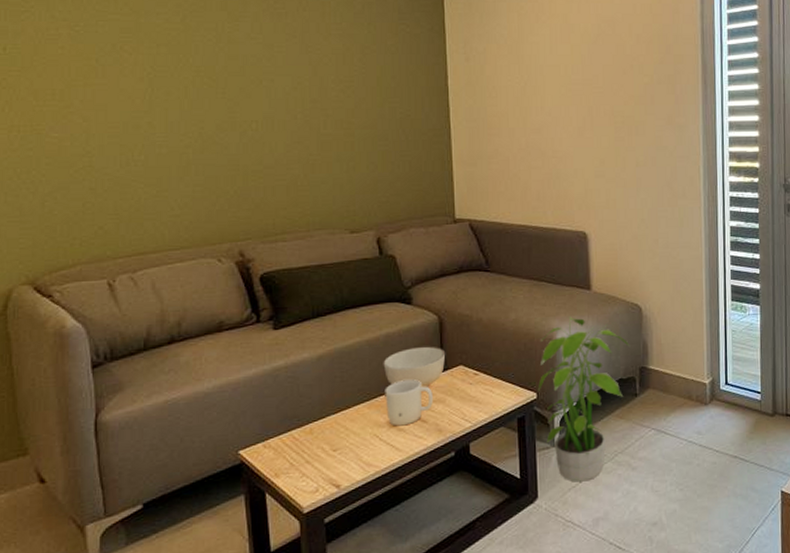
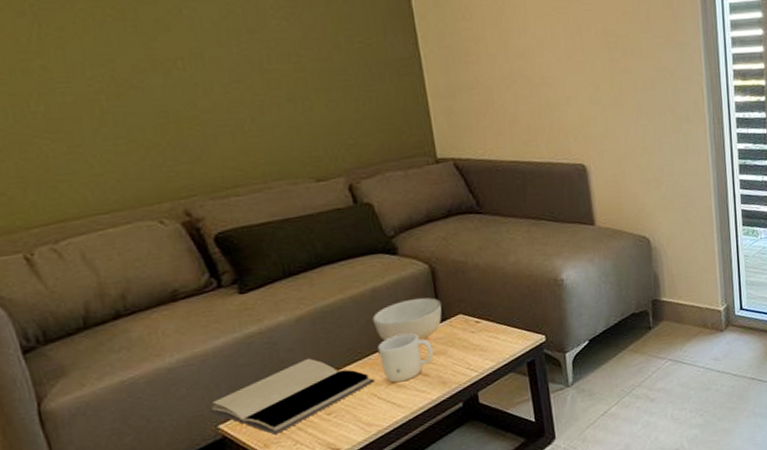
book: none [233,395,379,466] -> present [209,358,376,436]
potted plant: present [538,316,630,482] -> none [544,254,641,420]

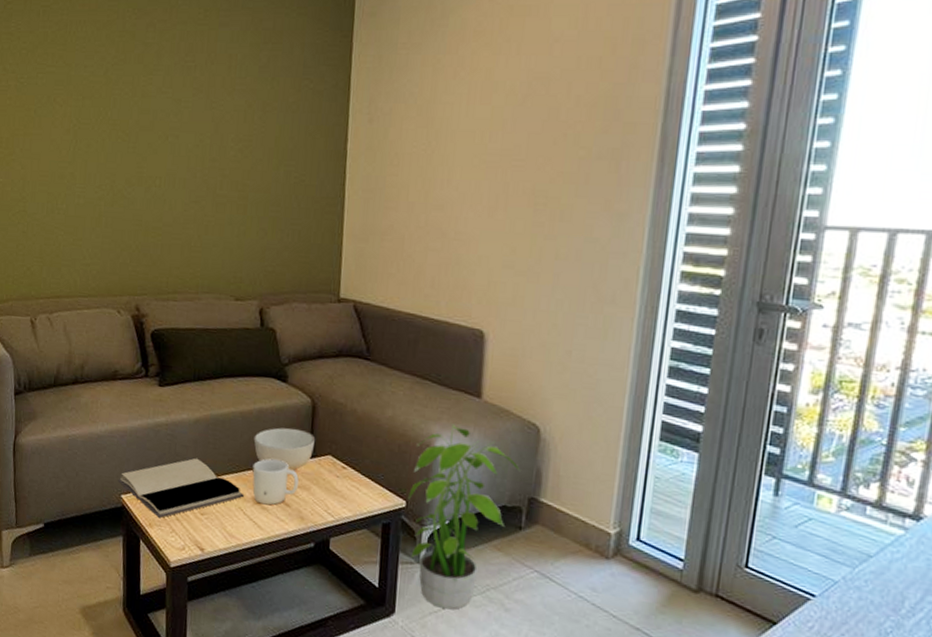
potted plant: none [544,254,641,420] -> present [408,424,521,610]

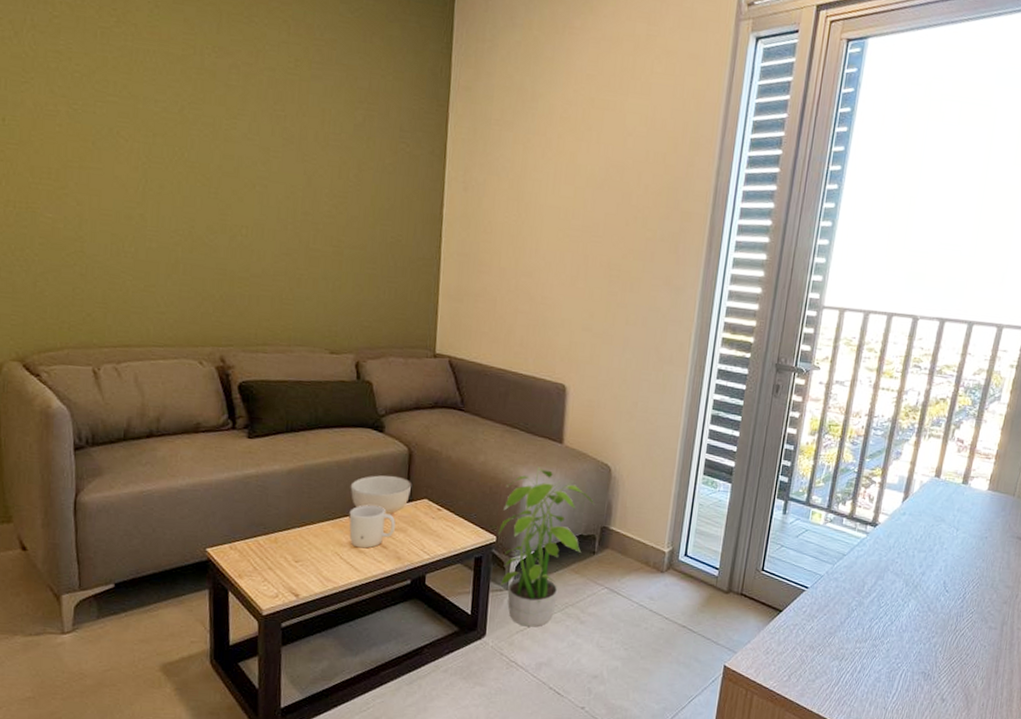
book: present [118,457,245,519] -> none [202,507,341,569]

